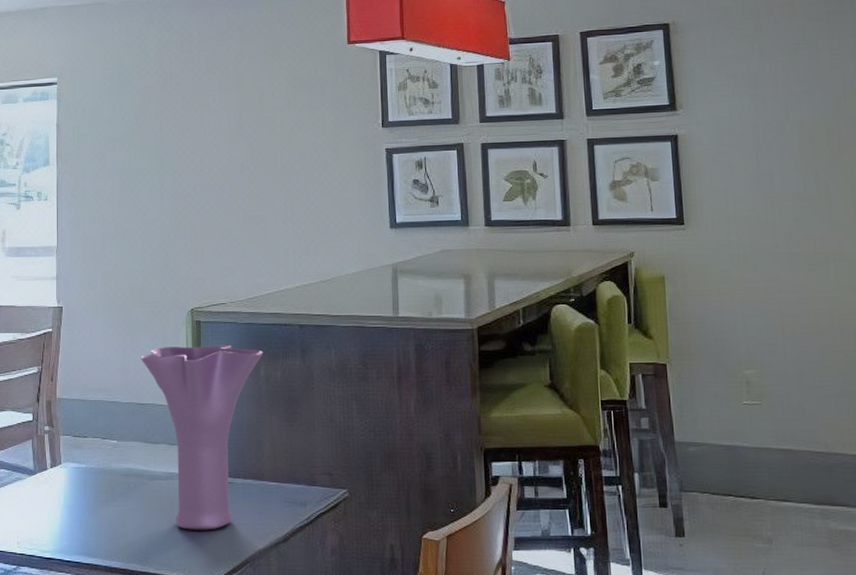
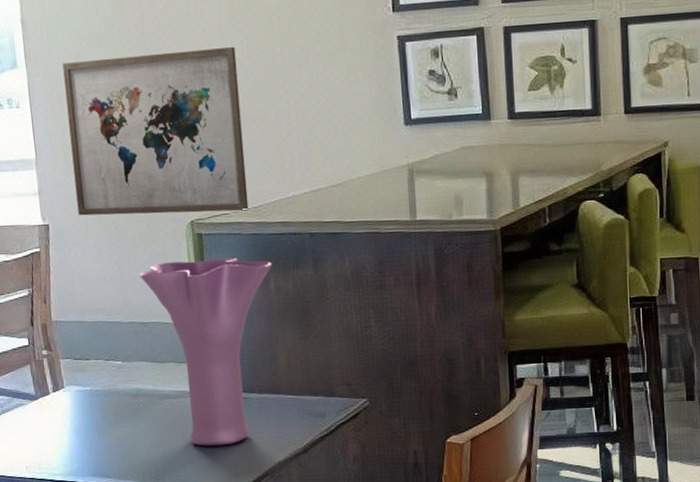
wall art: none [89,153,245,302] -> present [62,46,249,216]

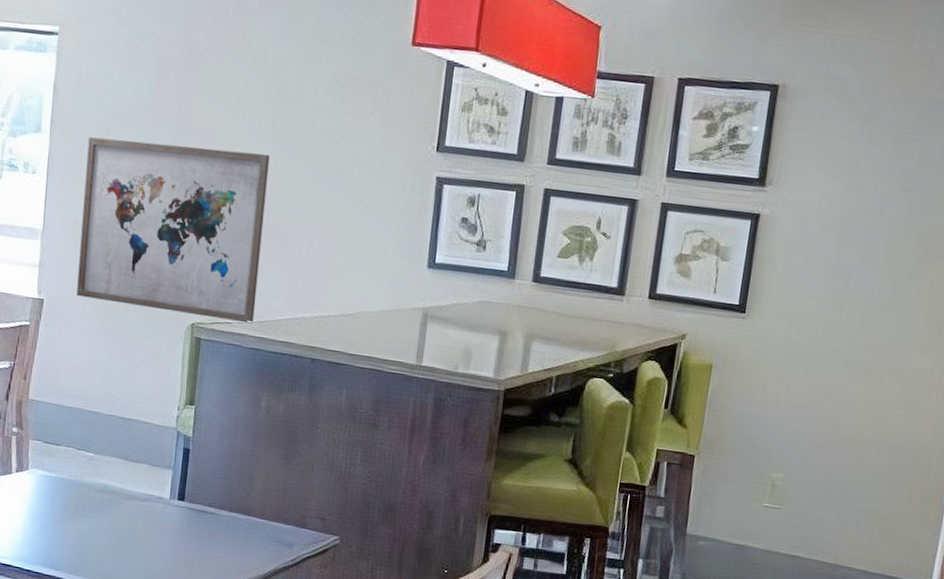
vase: present [139,257,272,446] -> none [128,360,267,559]

